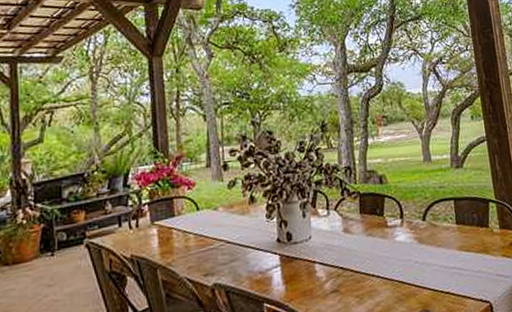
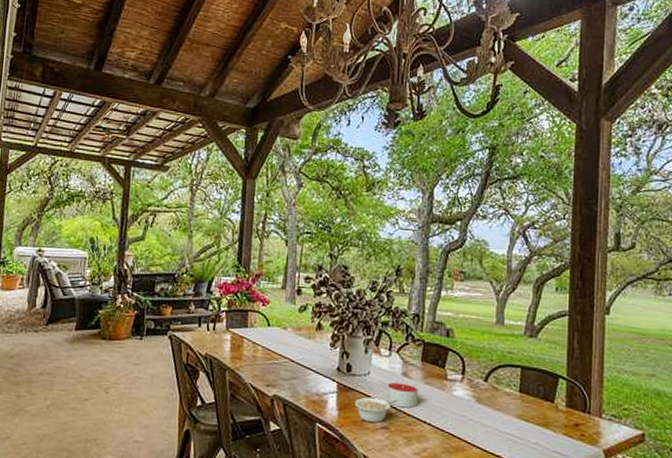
legume: none [300,259,343,290] -> present [354,397,397,423]
candle: none [331,238,364,267] -> present [387,381,419,408]

